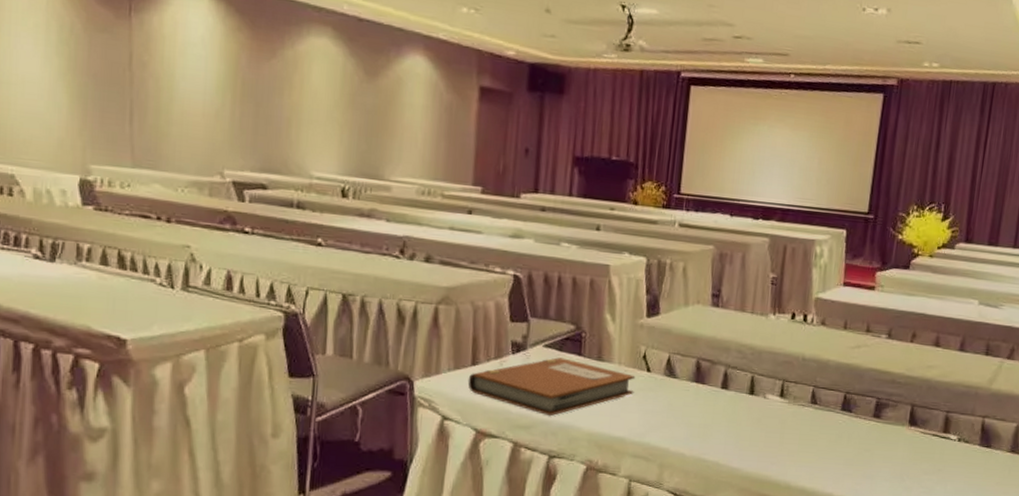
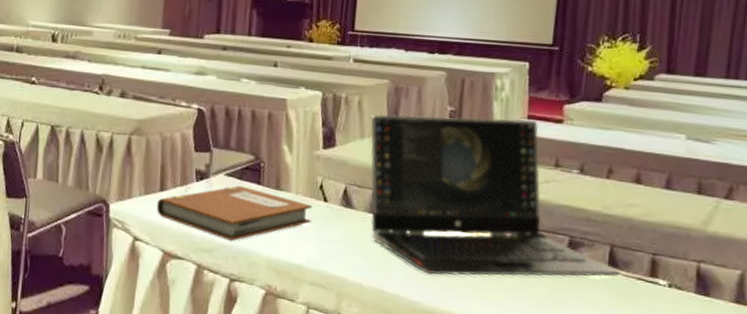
laptop computer: none [693,281,919,441] -> present [370,114,621,277]

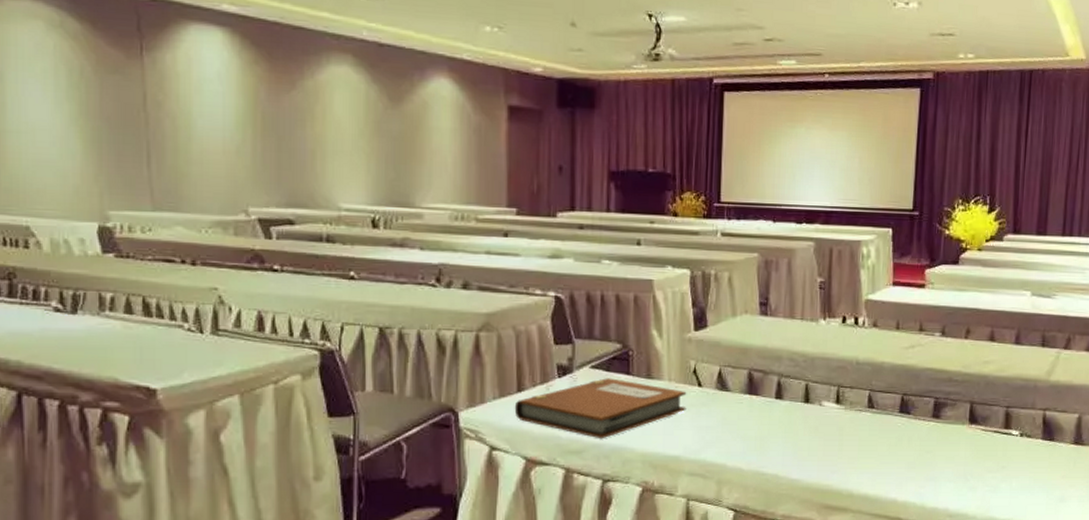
laptop computer: present [370,114,621,277] -> none [742,286,980,450]

